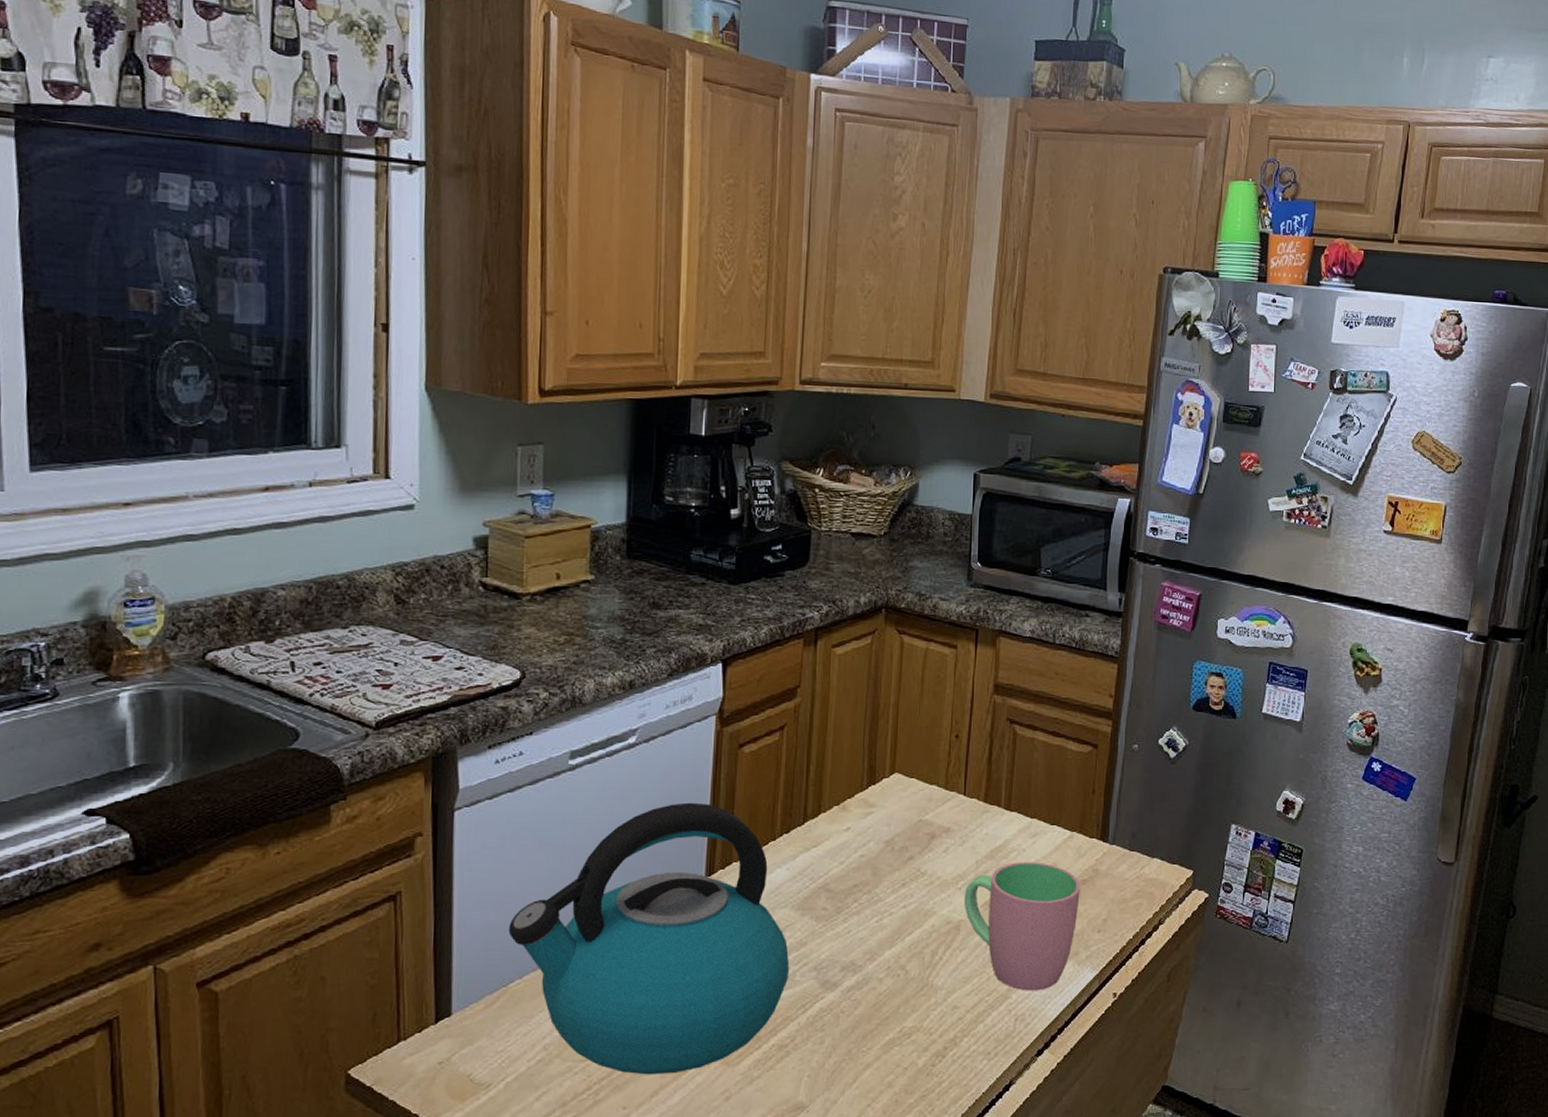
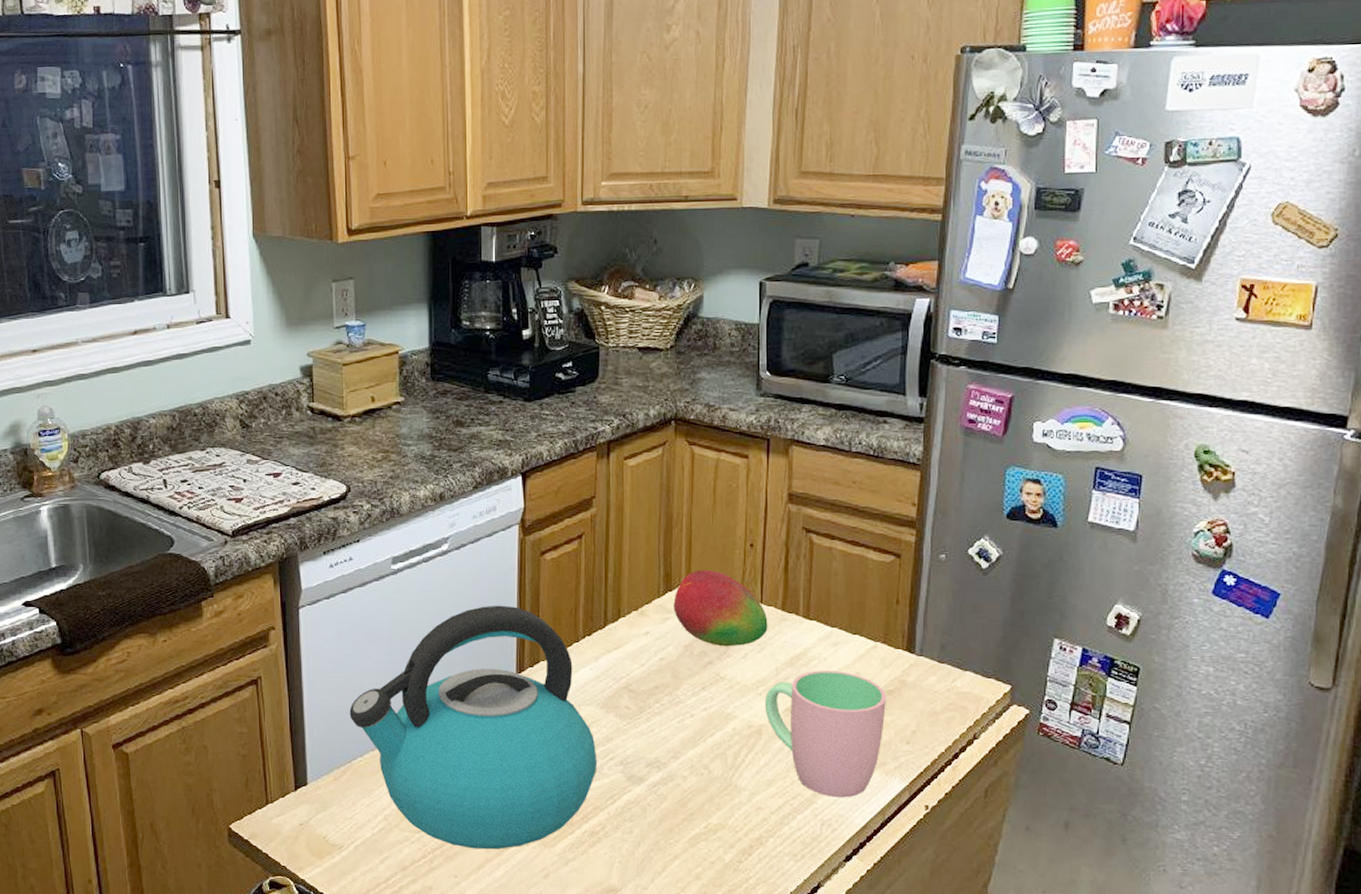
fruit: none [876,762,970,841] -> present [673,570,768,647]

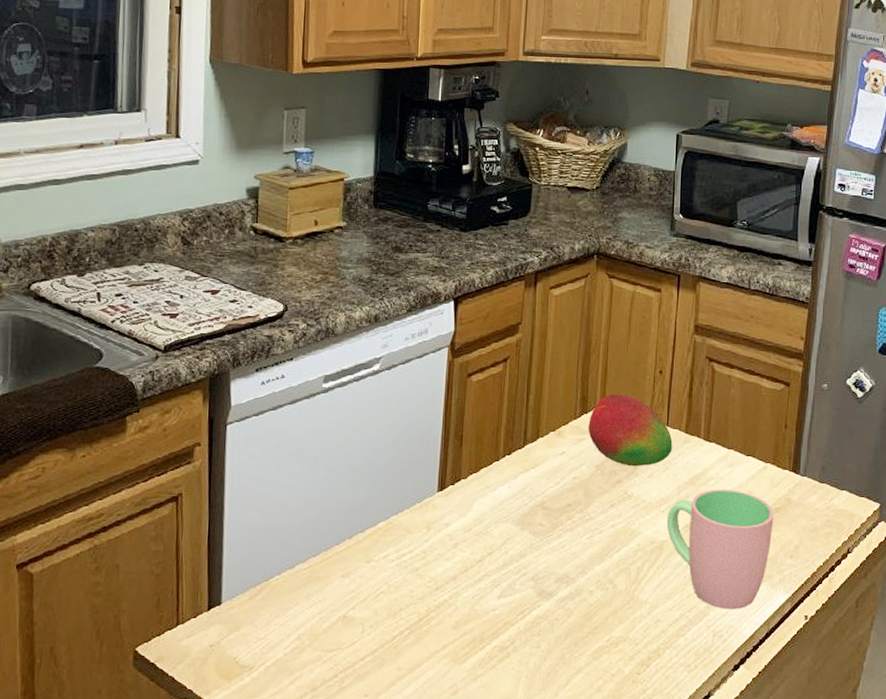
kettle: present [349,605,598,850] -> none [270,424,511,667]

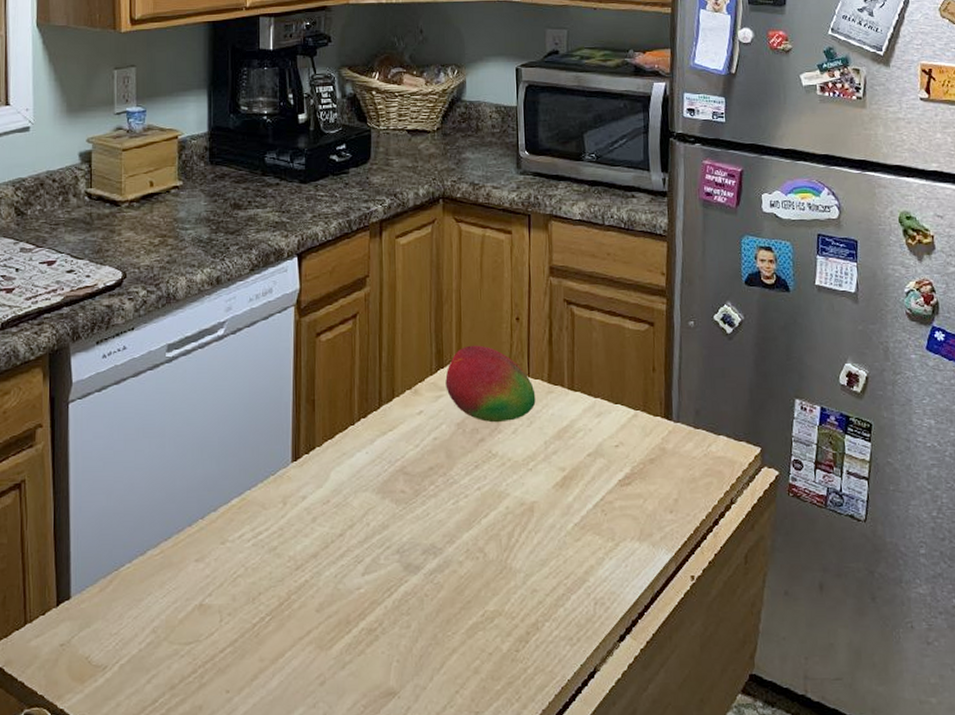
cup: present [666,489,774,610] -> none [535,441,649,574]

